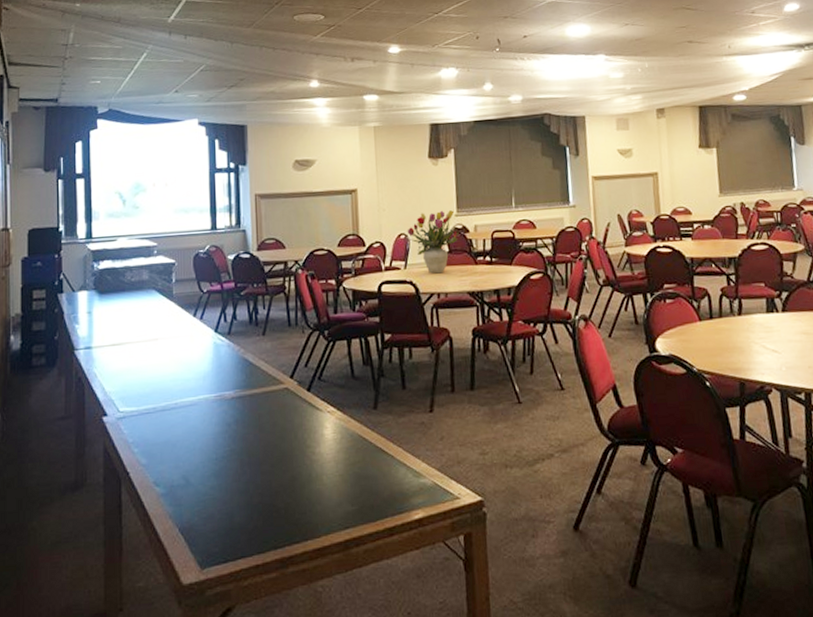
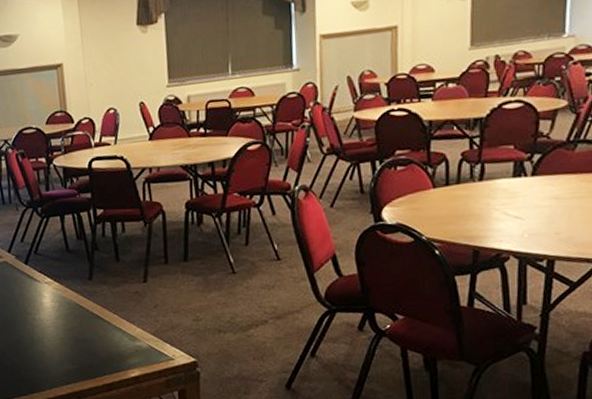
flower arrangement: present [407,210,459,274] -> none [116,81,171,149]

